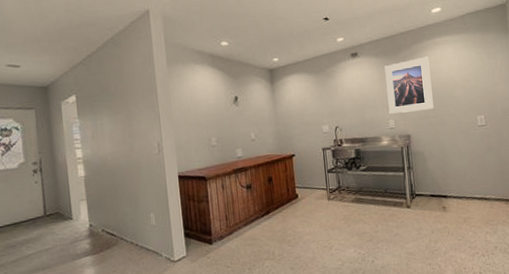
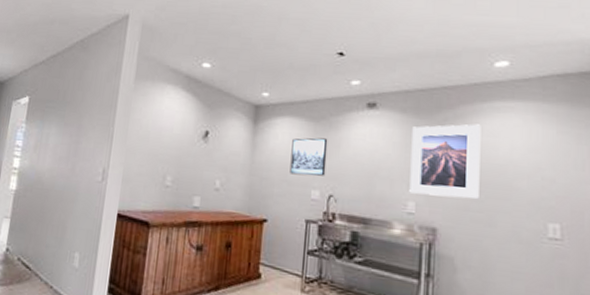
wall art: none [302,86,331,117] -> present [289,138,328,176]

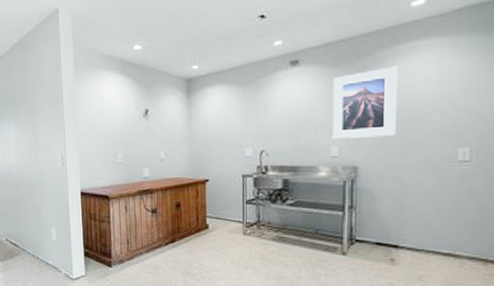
wall art: present [289,138,328,176] -> none [224,100,256,137]

